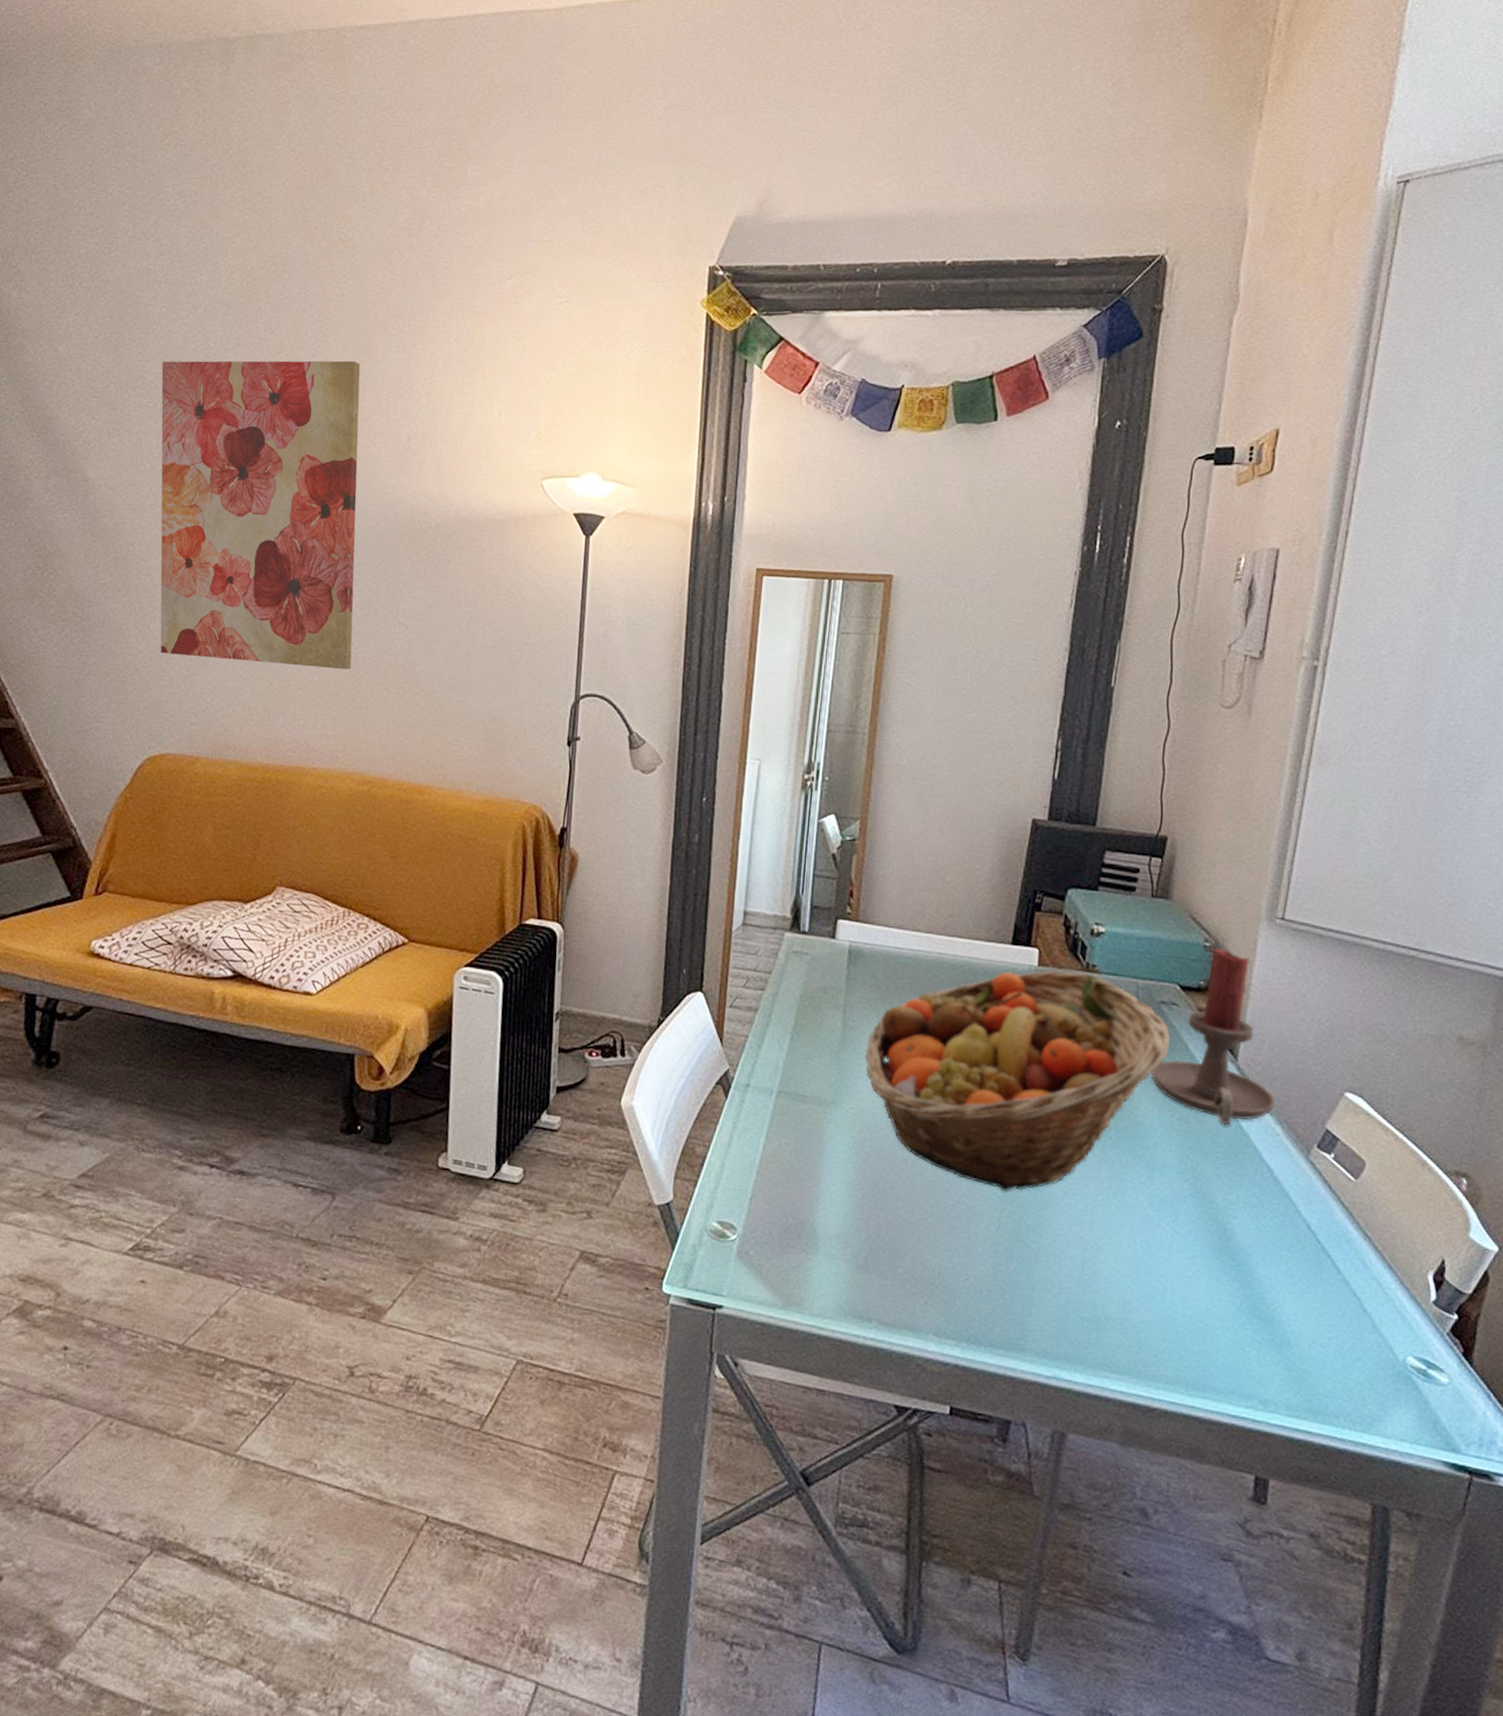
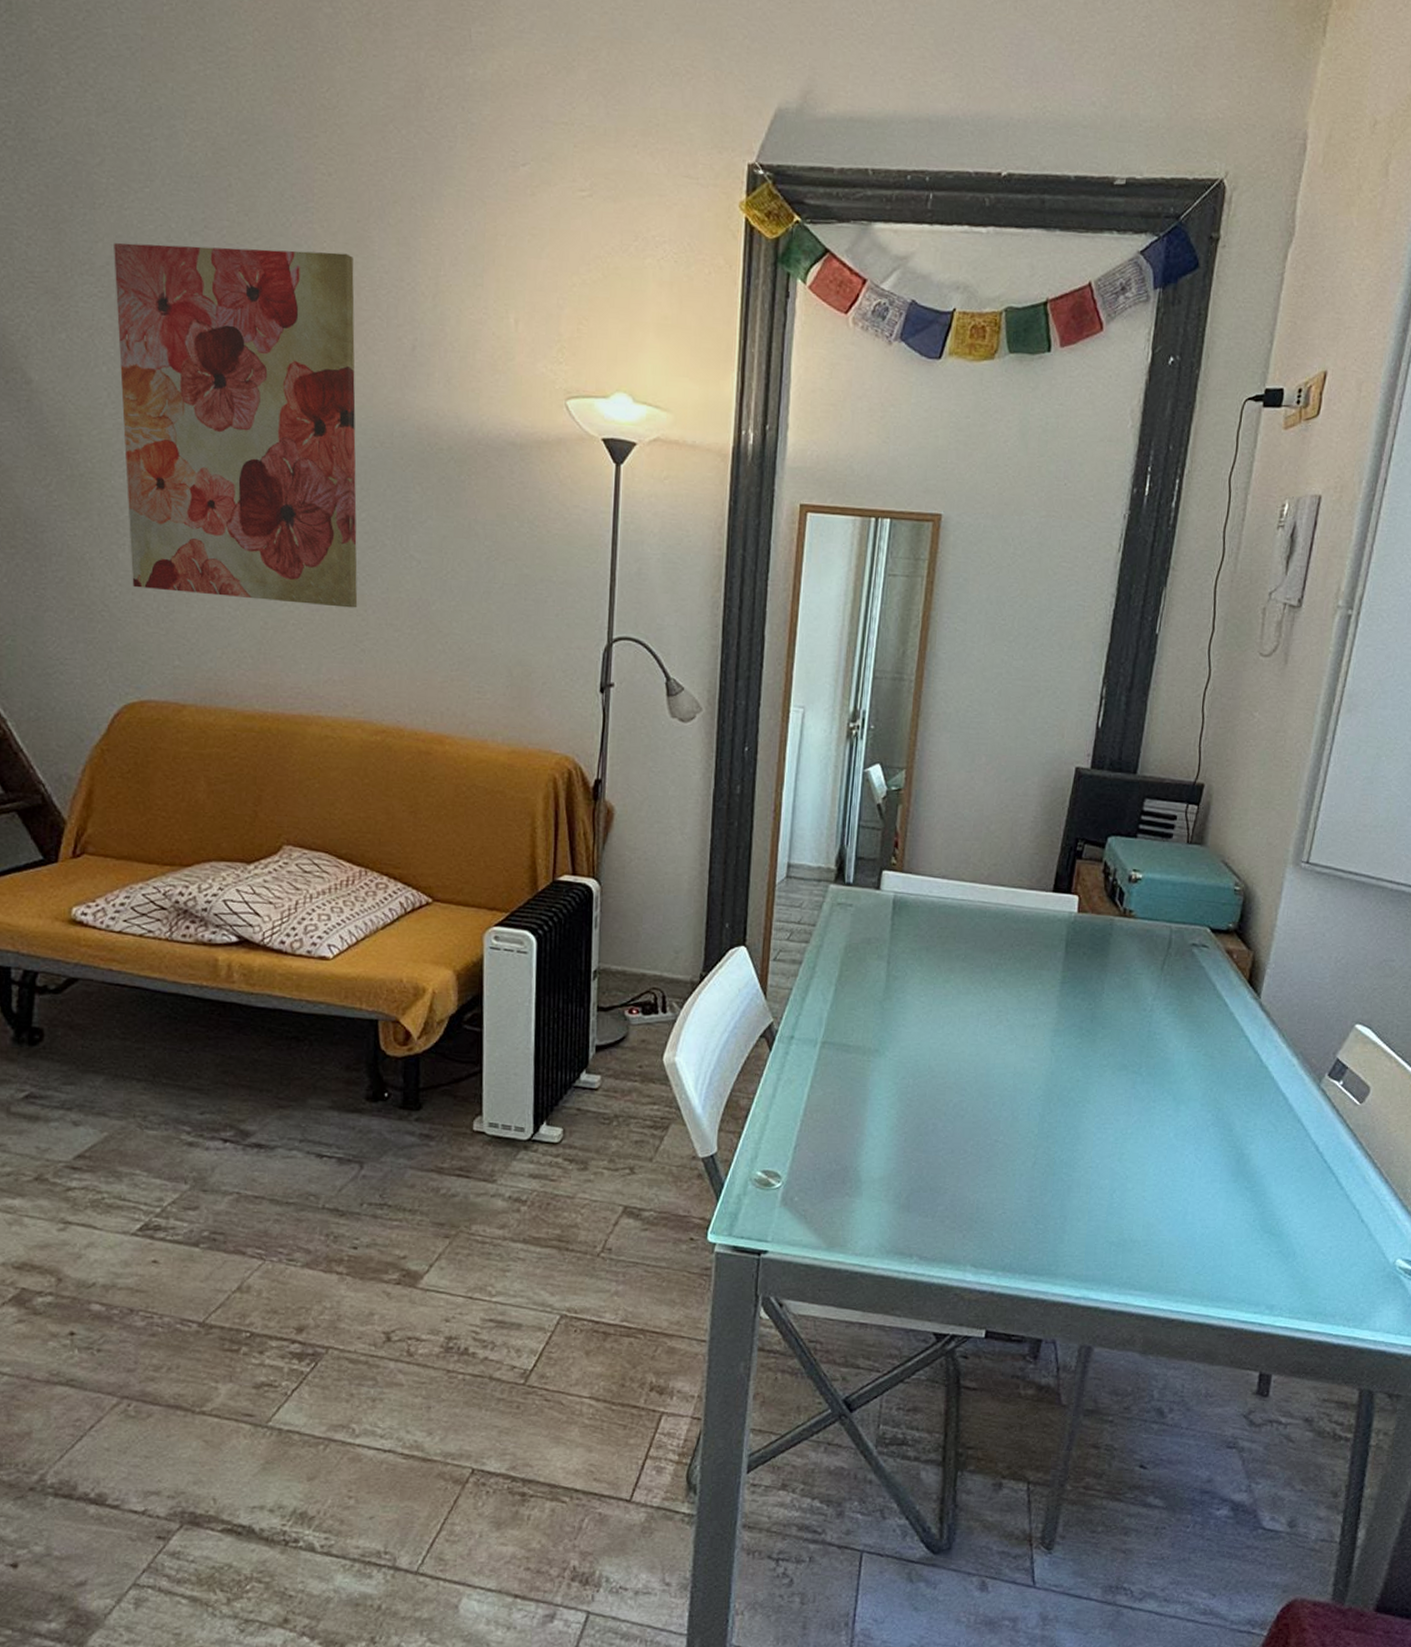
fruit basket: present [865,970,1171,1192] -> none [908,916,1200,1130]
candle holder: present [1150,948,1276,1126] -> none [1180,891,1294,1059]

